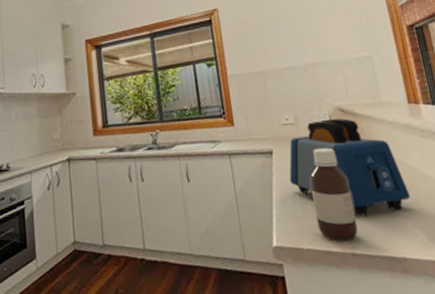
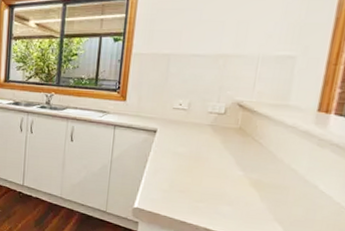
toaster: present [289,118,410,217] -> none [165,111,282,205]
bottle: present [309,148,358,241] -> none [180,136,224,218]

